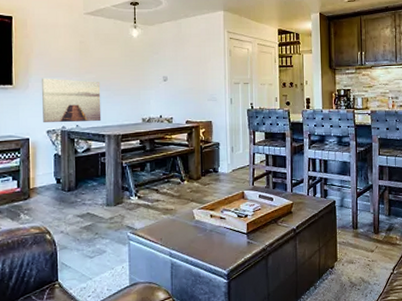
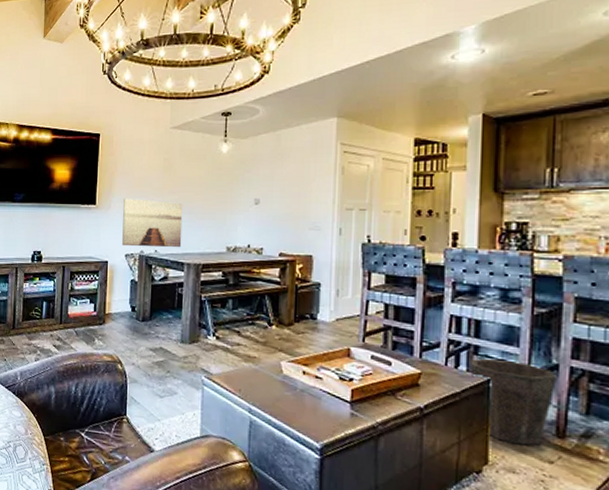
waste bin: none [323,186,372,243] -> present [470,358,557,446]

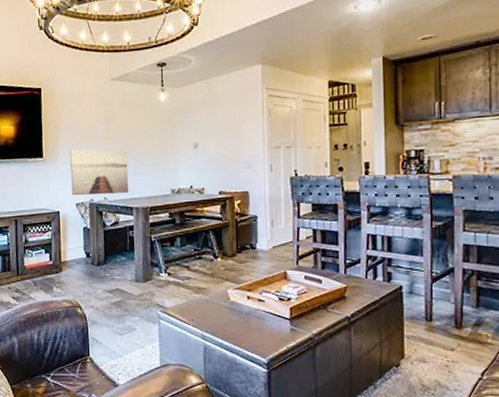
waste bin: present [470,358,557,446] -> none [386,268,453,338]

